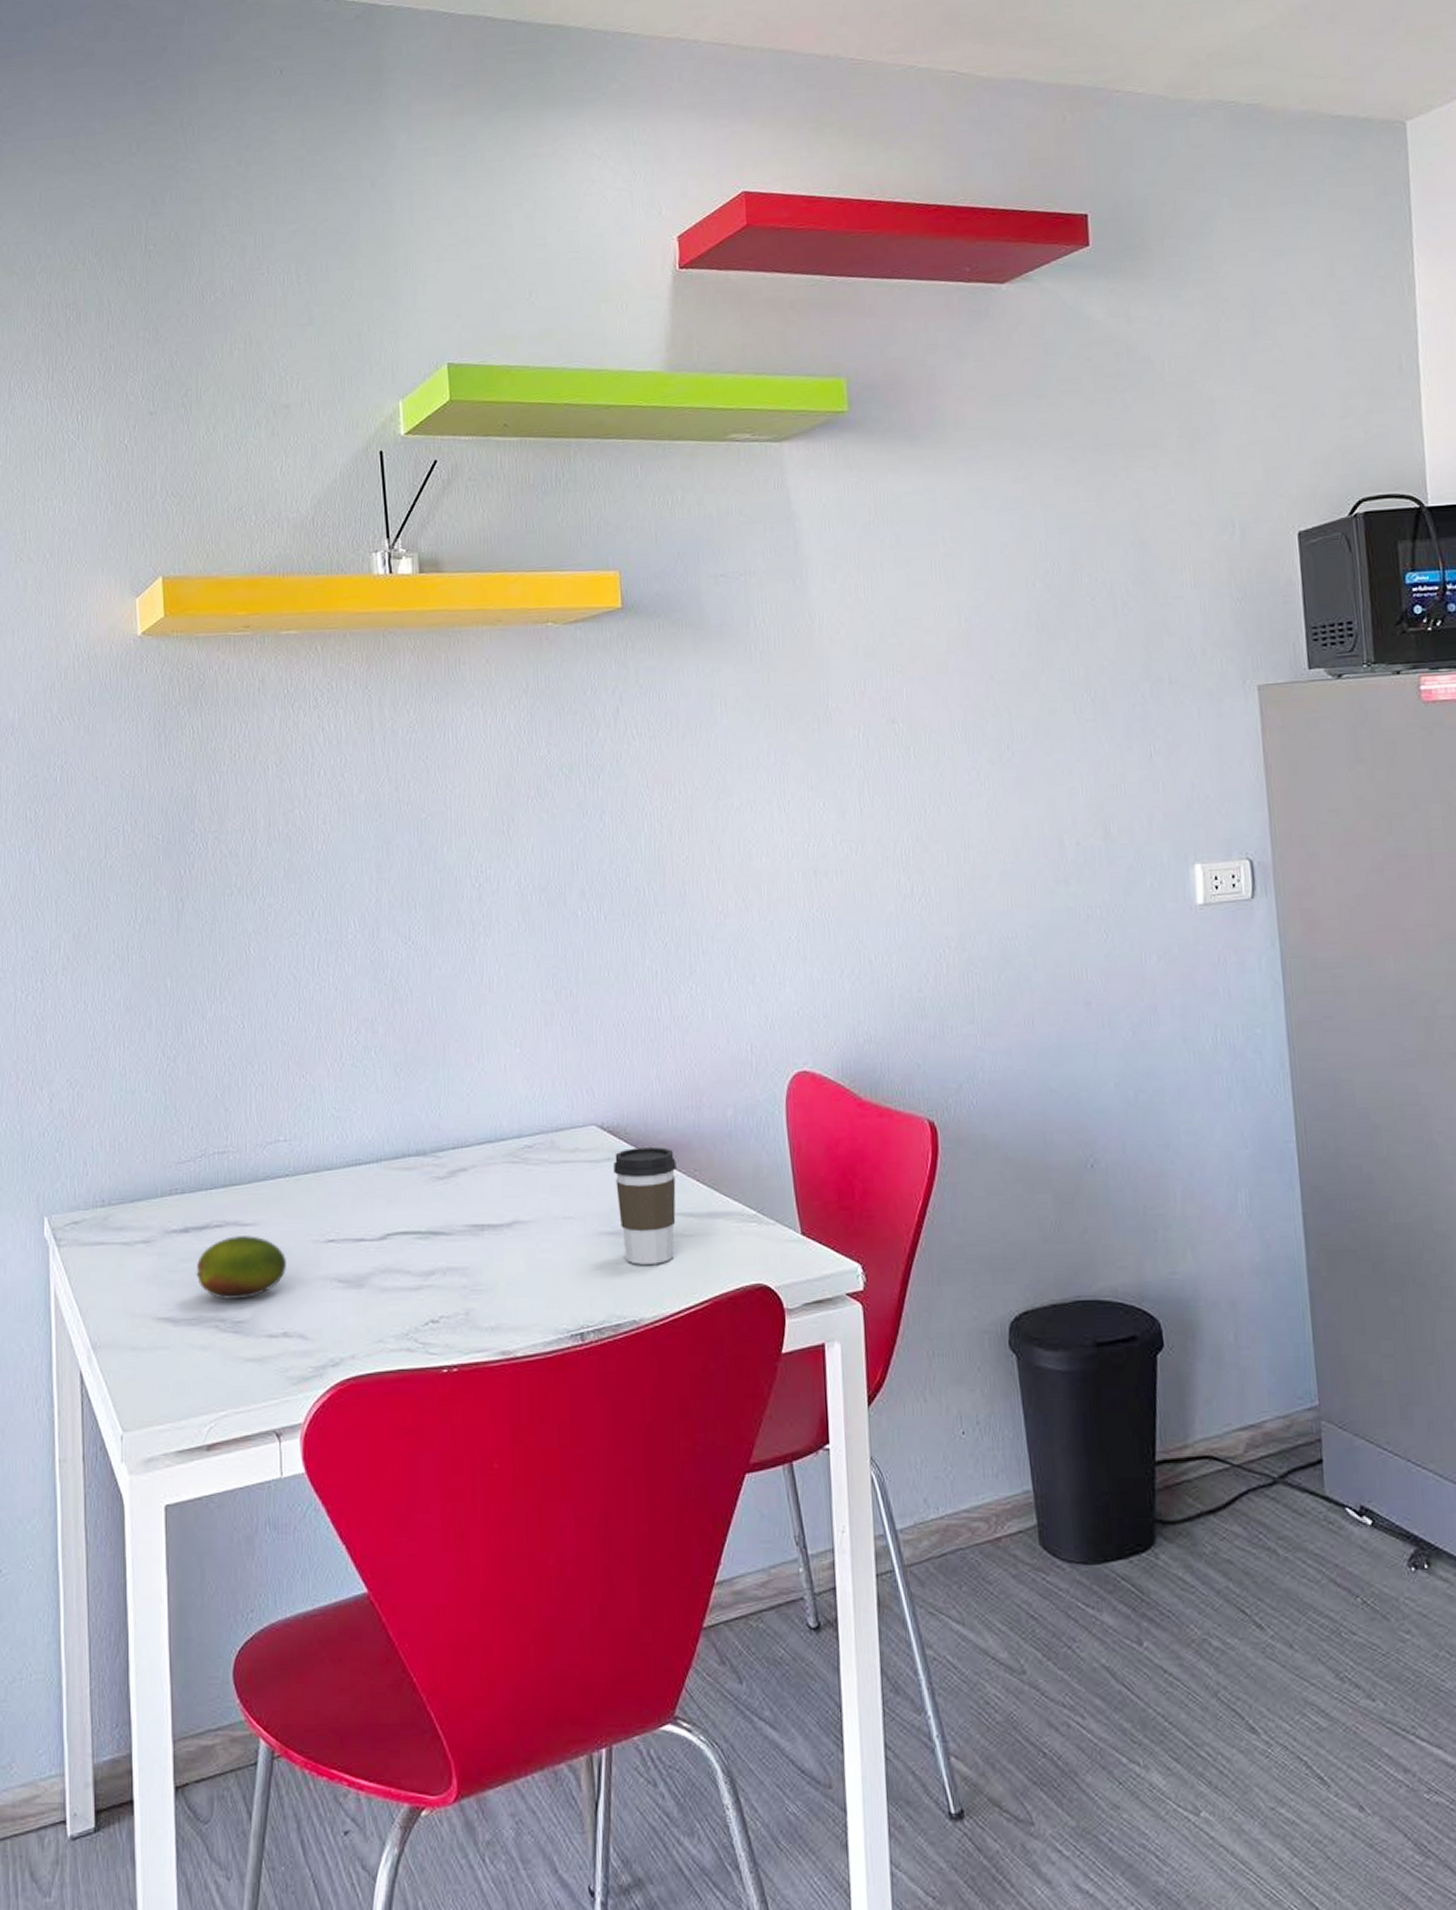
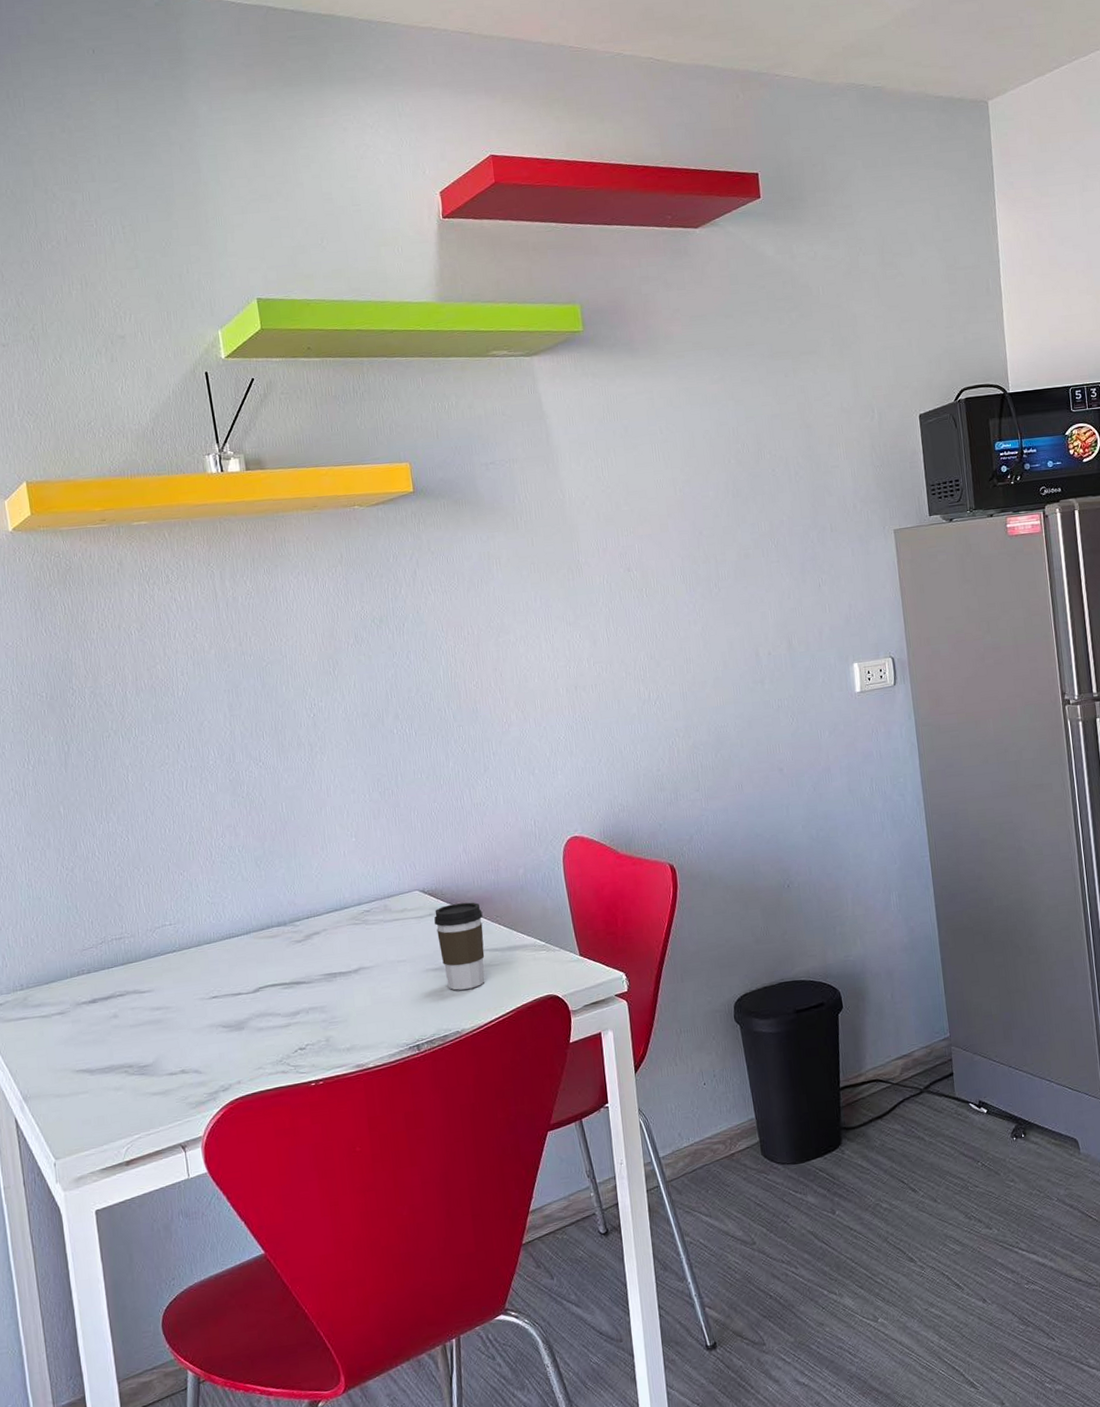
fruit: present [196,1235,287,1300] -> none [105,1000,180,1051]

